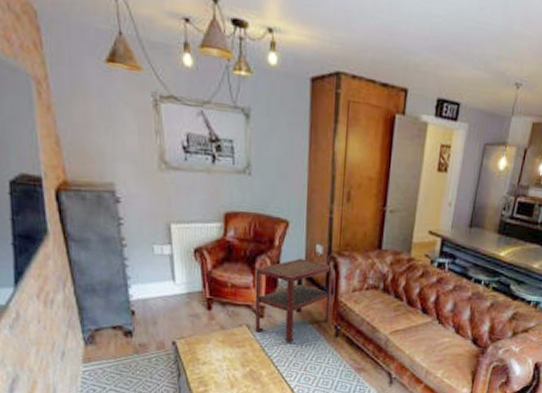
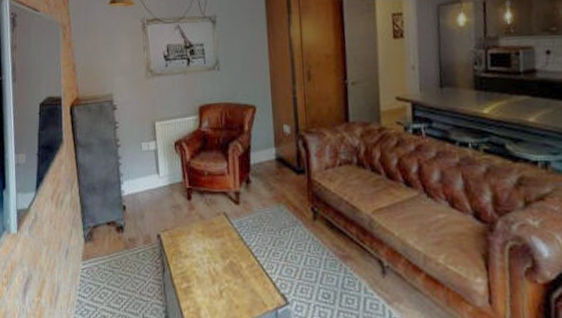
side table: present [254,258,334,343] -> none [229,140,306,230]

